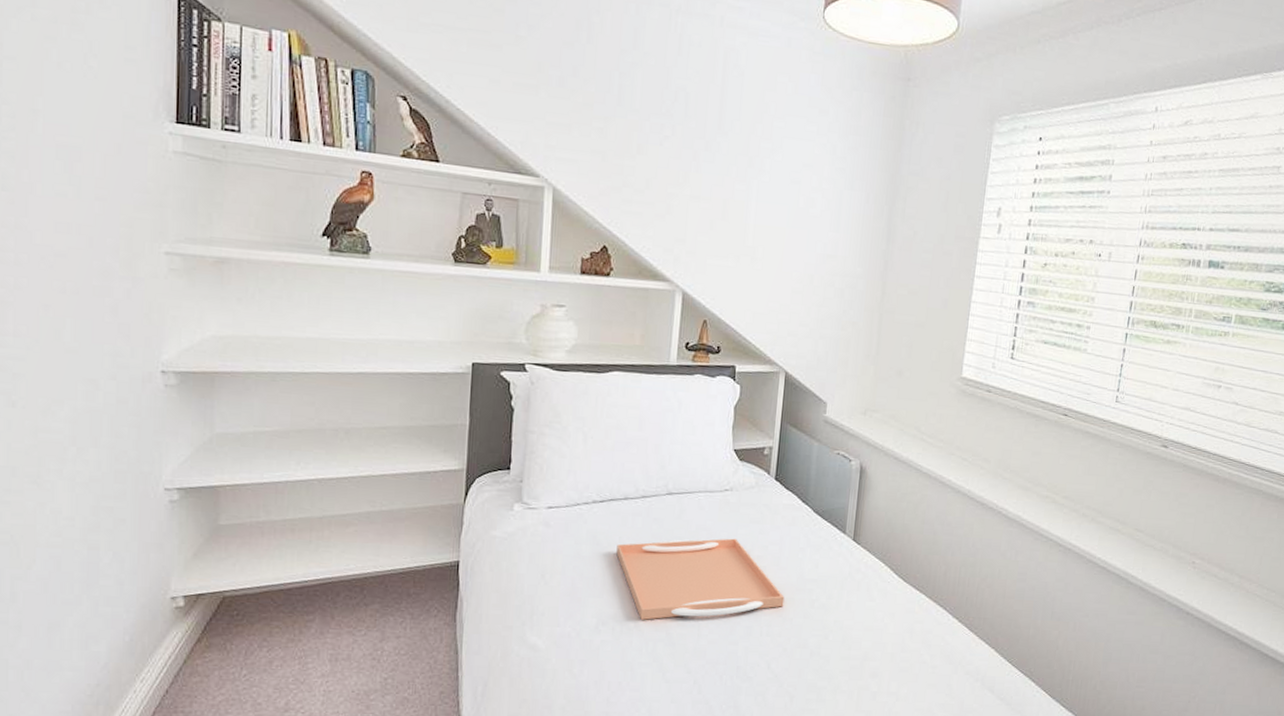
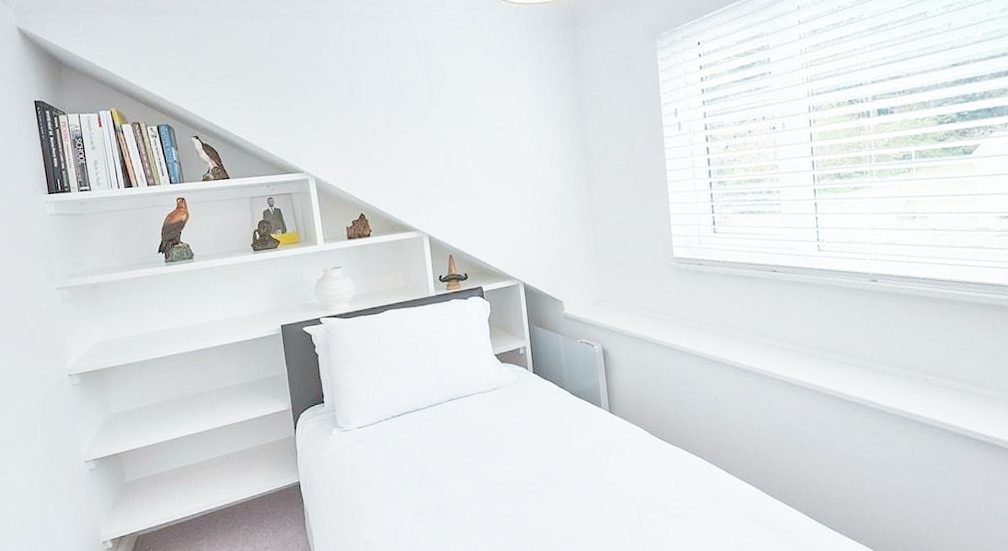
serving tray: present [616,538,785,620] -> none [417,427,562,507]

